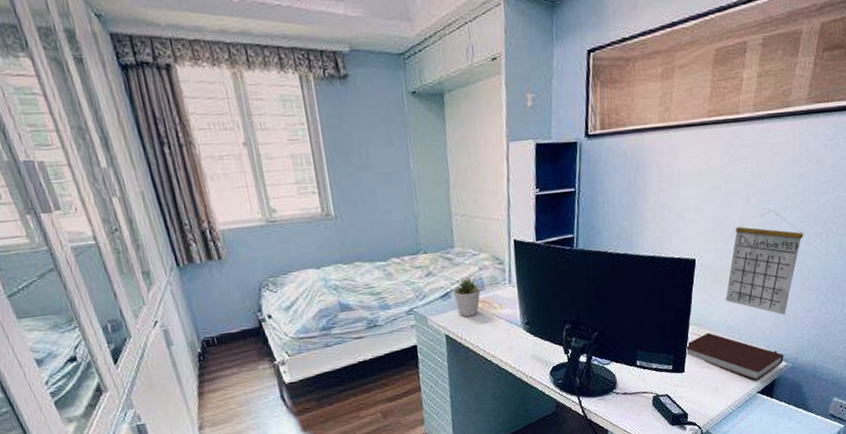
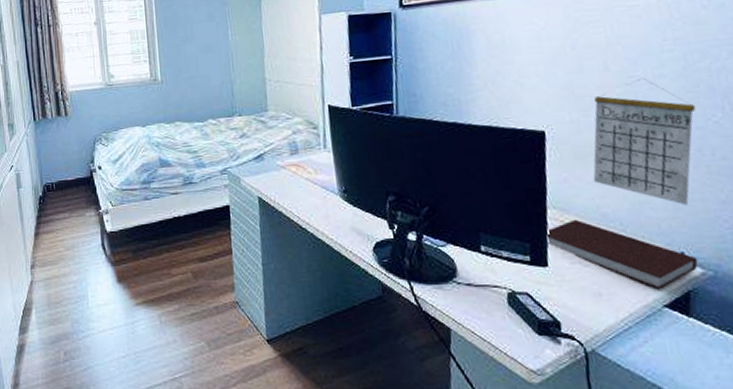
potted plant: present [453,275,481,317] -> none [266,138,295,181]

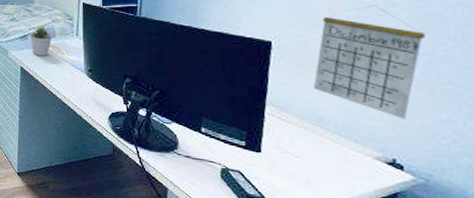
potted plant: none [266,138,295,181] -> present [30,24,52,57]
notebook: present [545,219,698,290] -> none [262,117,410,188]

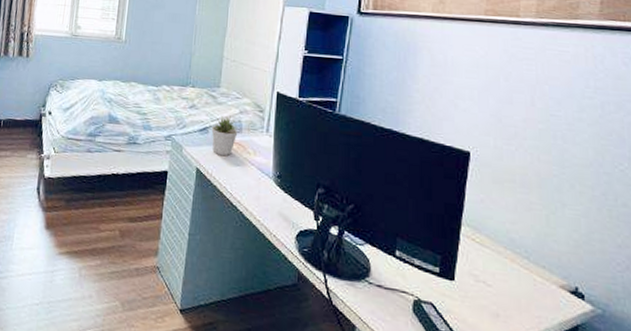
calendar: present [313,5,426,119] -> none [507,118,606,244]

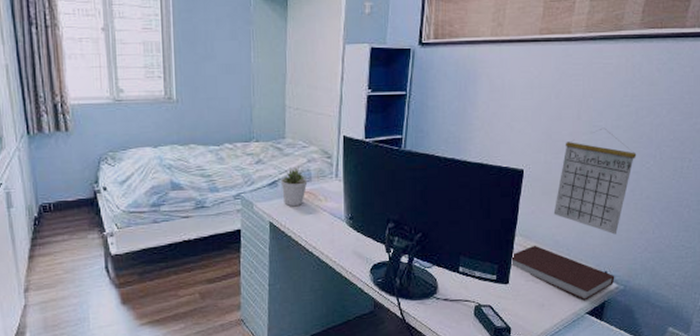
notebook: none [457,239,589,320] -> present [511,245,615,301]
calendar: none [507,118,606,244] -> present [553,127,637,235]

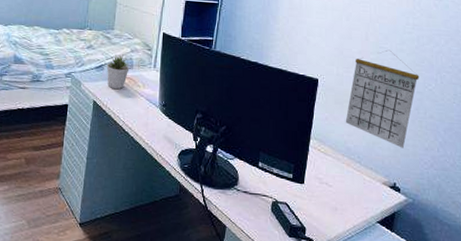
notebook: present [511,245,615,301] -> none [307,149,404,210]

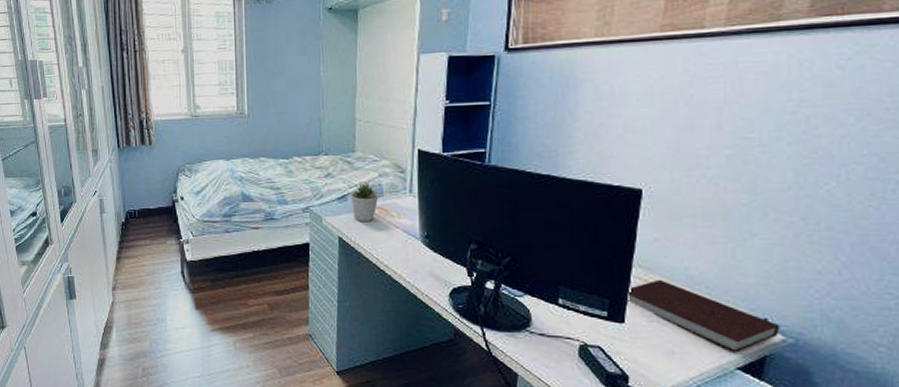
notebook: none [307,149,404,210] -> present [627,279,780,353]
calendar: present [345,49,420,148] -> none [685,140,809,273]

